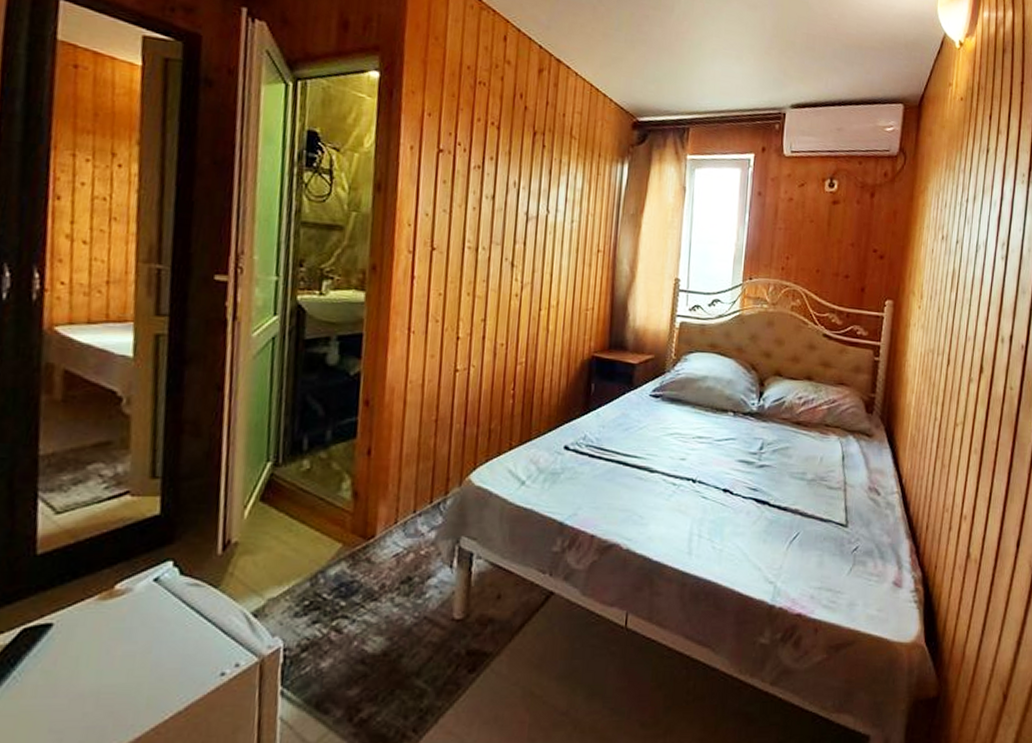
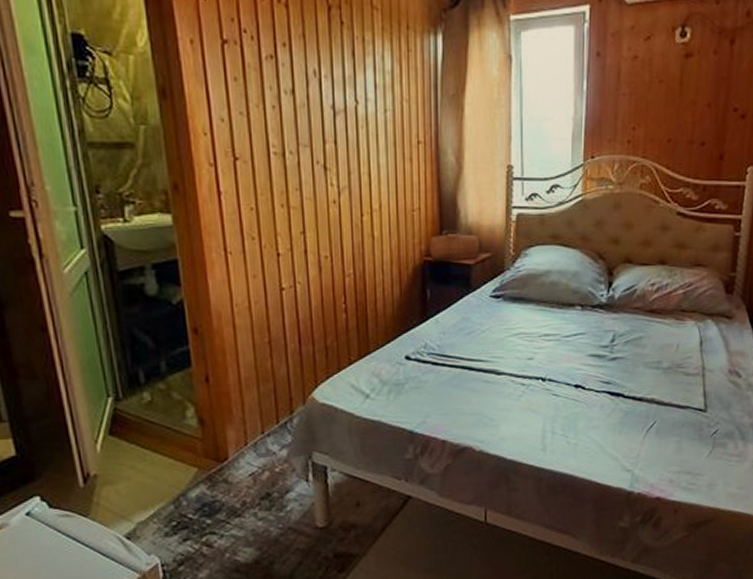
handbag: none [598,330,645,359] -> present [429,229,481,261]

